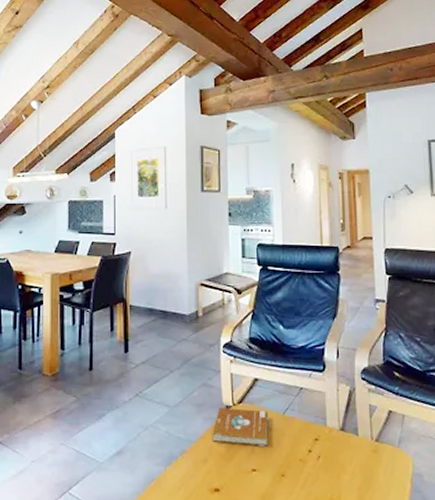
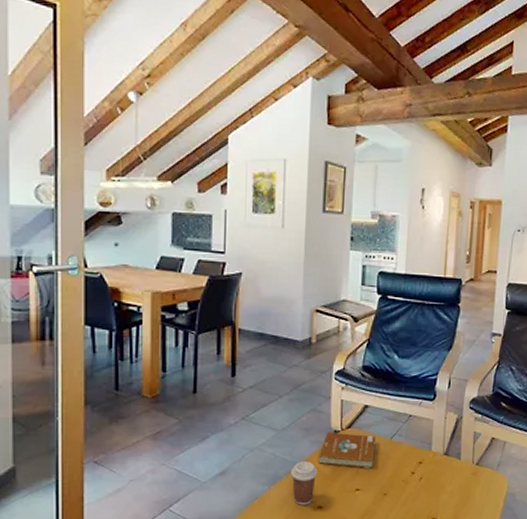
coffee cup: none [186,439,212,488] -> present [291,461,318,505]

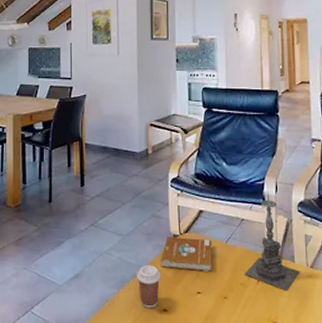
candle holder: none [407,386,465,487] -> present [244,191,300,290]

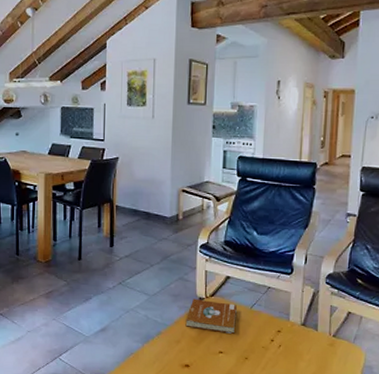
coffee cup: present [137,265,161,308] -> none [161,324,185,363]
candle holder: present [244,191,300,290] -> none [266,261,322,356]

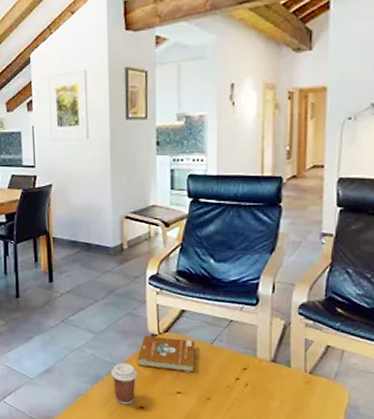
coffee cup: none [161,324,185,363] -> present [111,363,137,405]

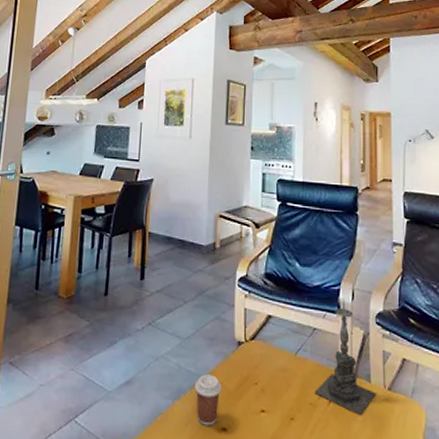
book: present [137,335,195,372] -> none [222,343,280,387]
candle holder: none [230,291,296,395] -> present [314,298,377,415]

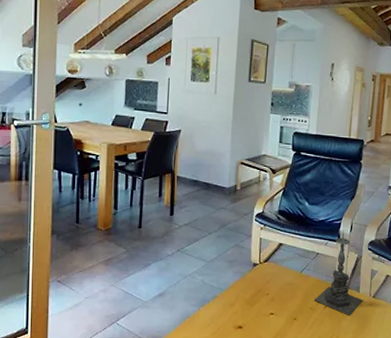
coffee cup: present [195,374,222,426] -> none [217,288,239,325]

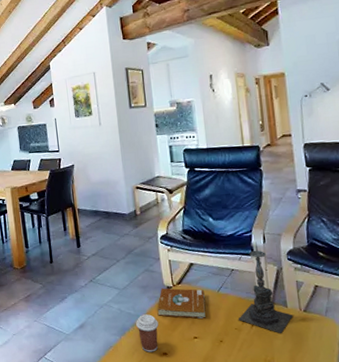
coffee cup: none [217,288,239,325] -> present [136,314,159,352]
book: none [240,264,288,296] -> present [157,288,206,319]

